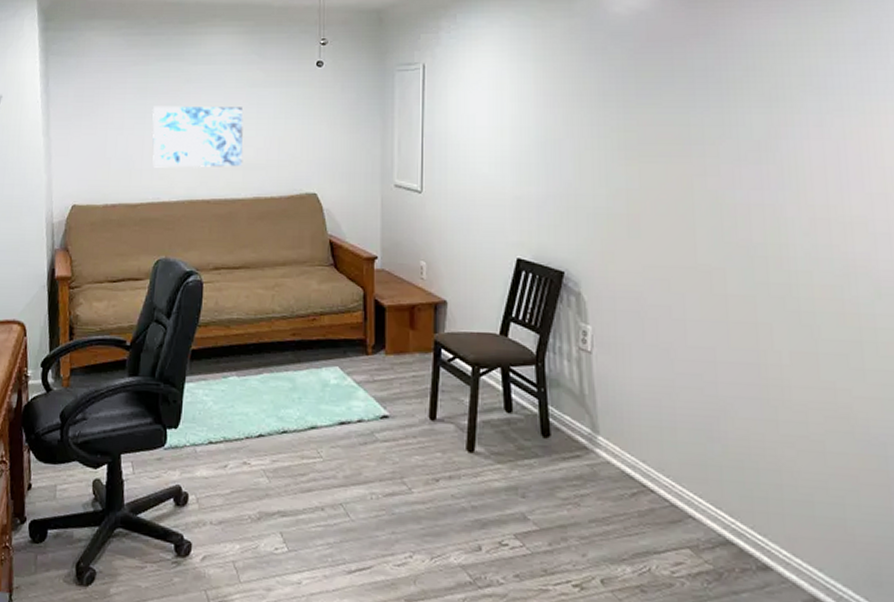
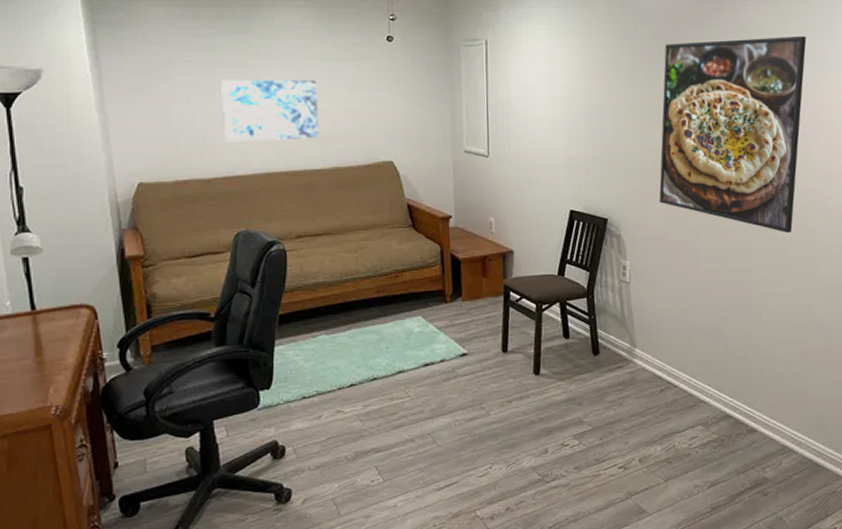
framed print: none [631,54,842,308] -> present [659,36,807,234]

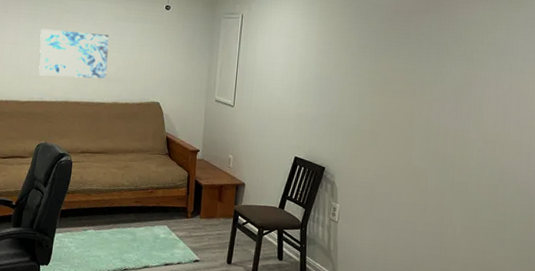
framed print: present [659,36,807,234] -> none [370,29,516,199]

